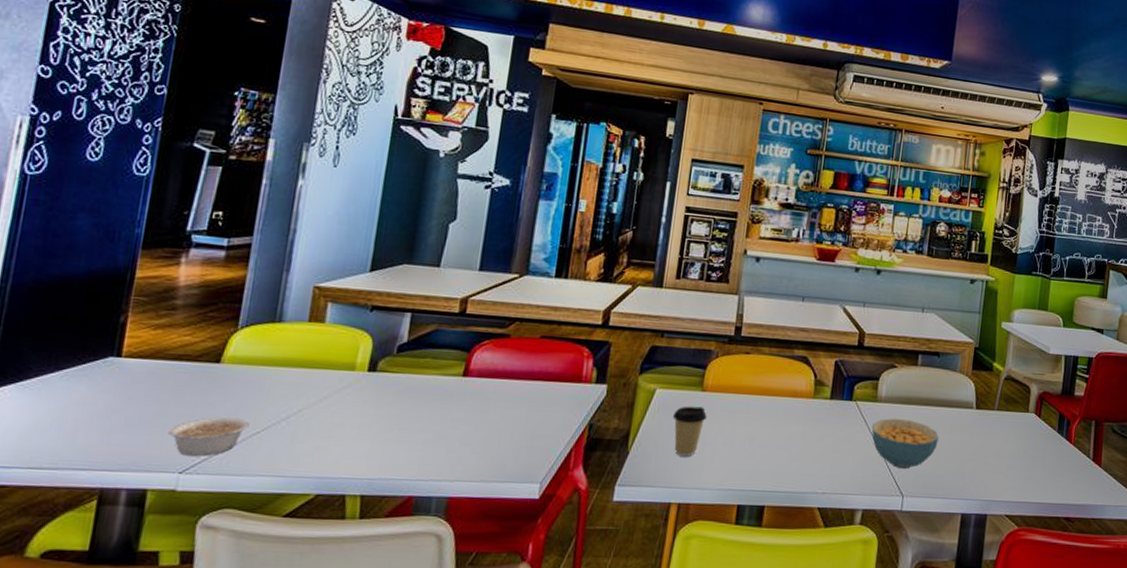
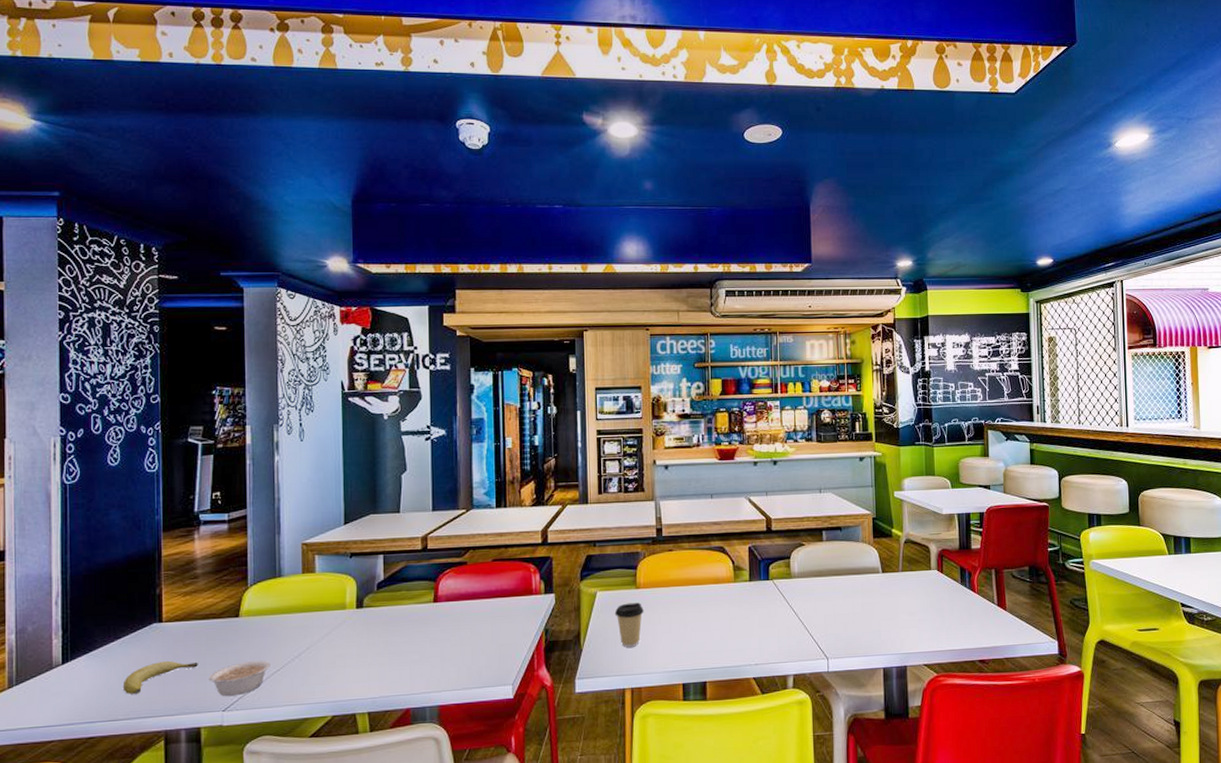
fruit: none [54,403,158,439] -> present [122,660,198,694]
cereal bowl: present [872,418,939,470] -> none [791,590,852,635]

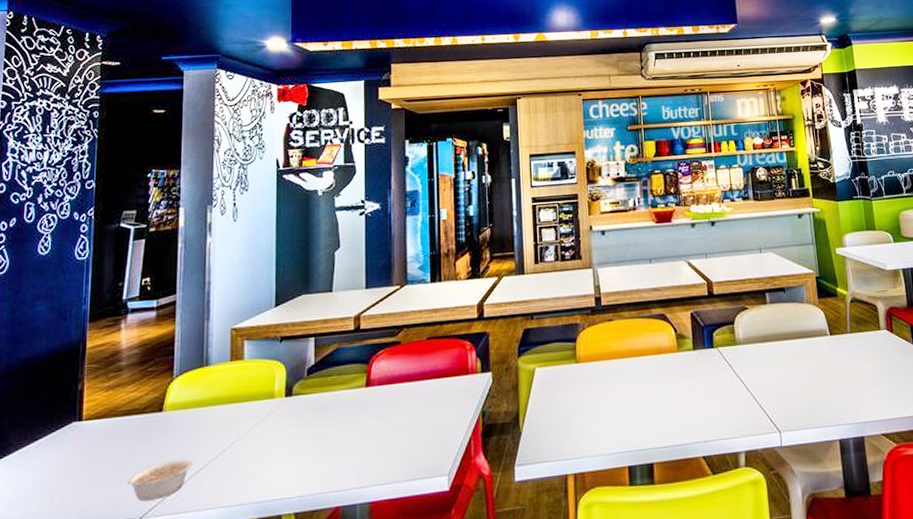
fruit: present [122,660,198,694] -> none [35,463,117,503]
coffee cup: present [614,602,644,648] -> none [554,378,585,428]

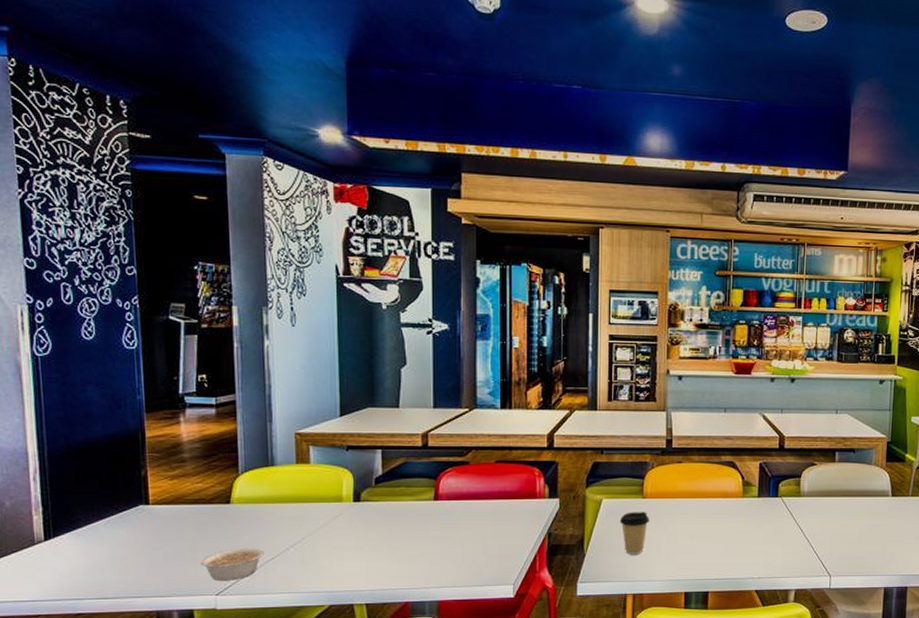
coffee cup: none [554,378,585,428] -> present [619,512,649,555]

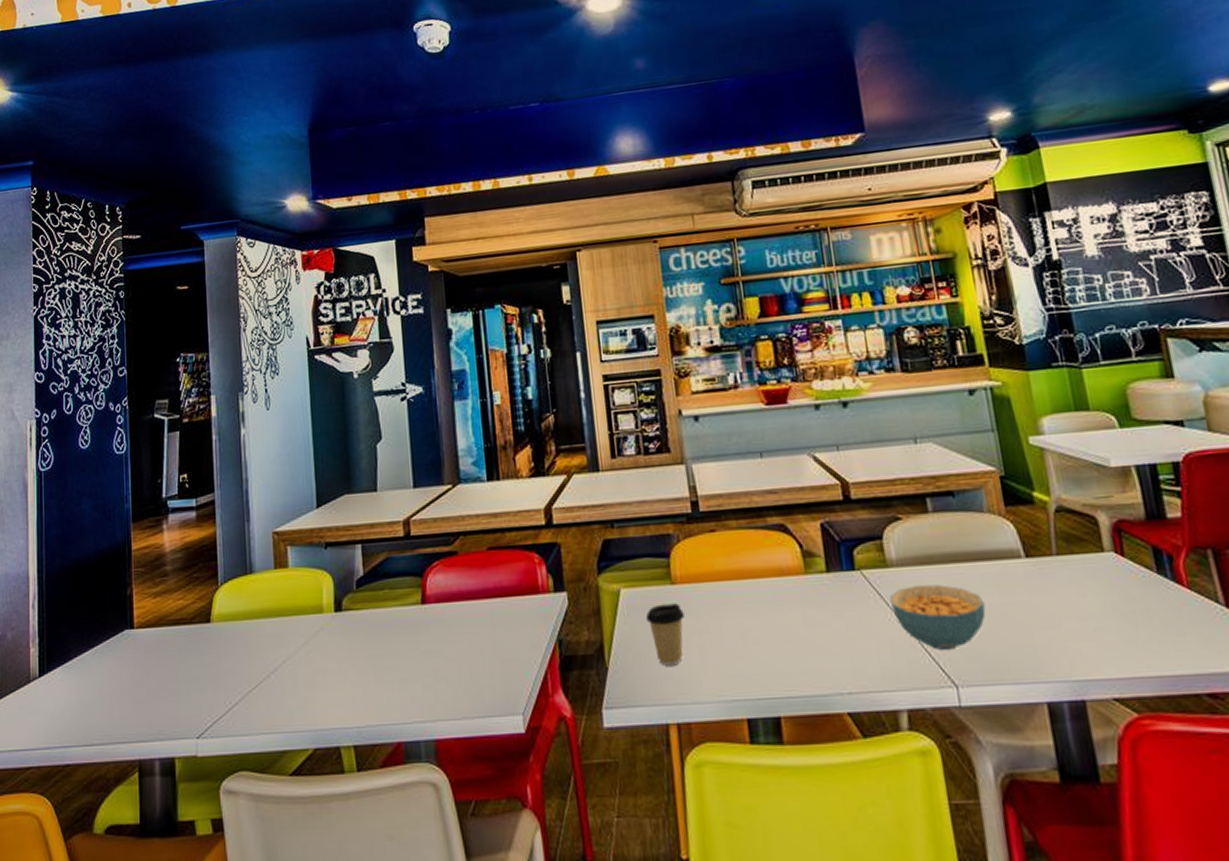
legume: present [199,547,264,580] -> none [181,675,245,719]
cereal bowl: none [798,509,859,553] -> present [890,584,986,651]

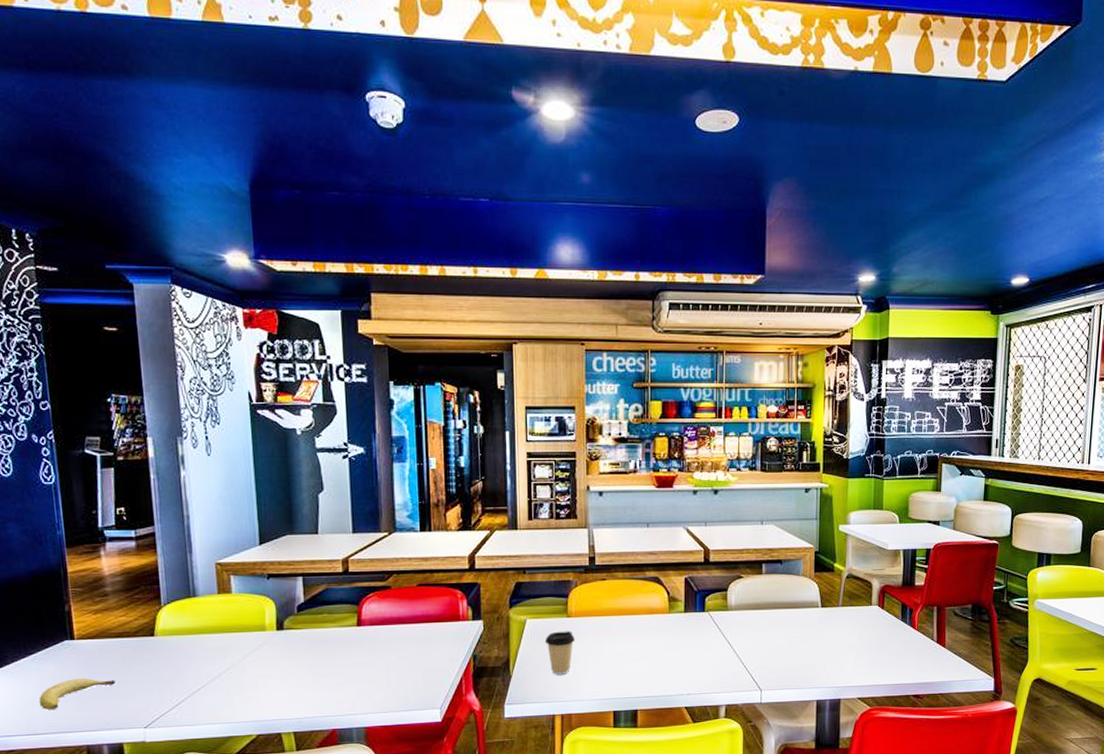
fruit: none [96,674,170,714] -> present [39,677,116,710]
cereal bowl: present [890,584,986,651] -> none [726,623,789,667]

